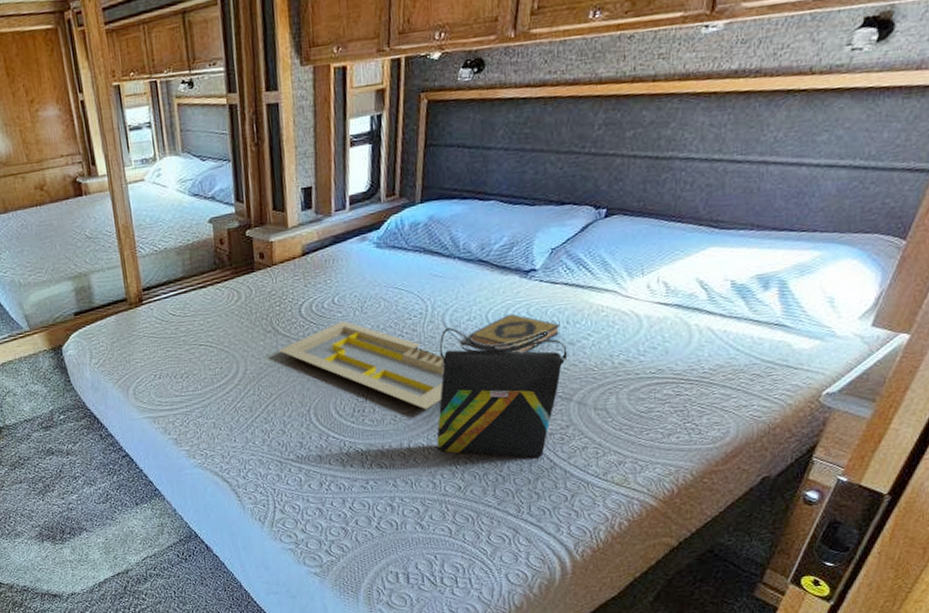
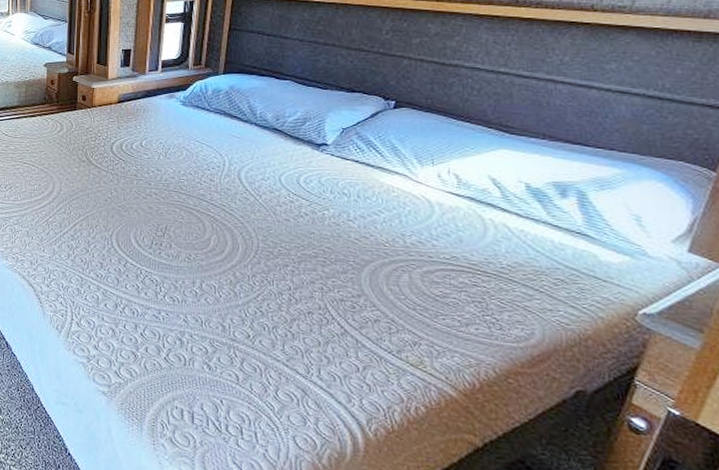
serving tray: present [278,320,445,410] -> none [89,161,239,254]
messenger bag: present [436,327,568,459] -> none [228,183,359,322]
hardback book: present [469,314,560,353] -> none [263,180,351,217]

